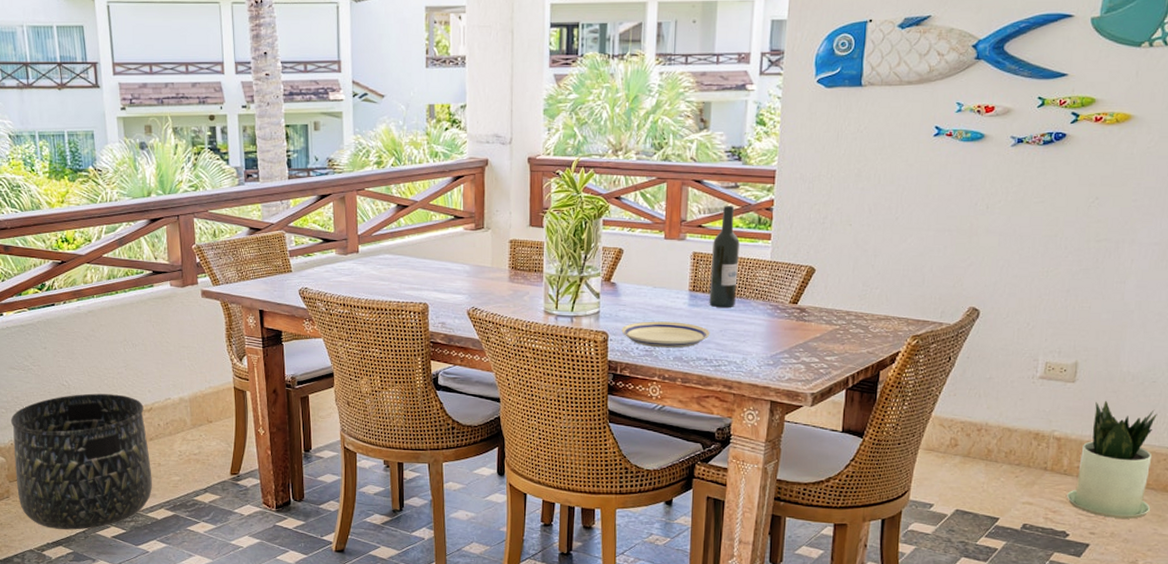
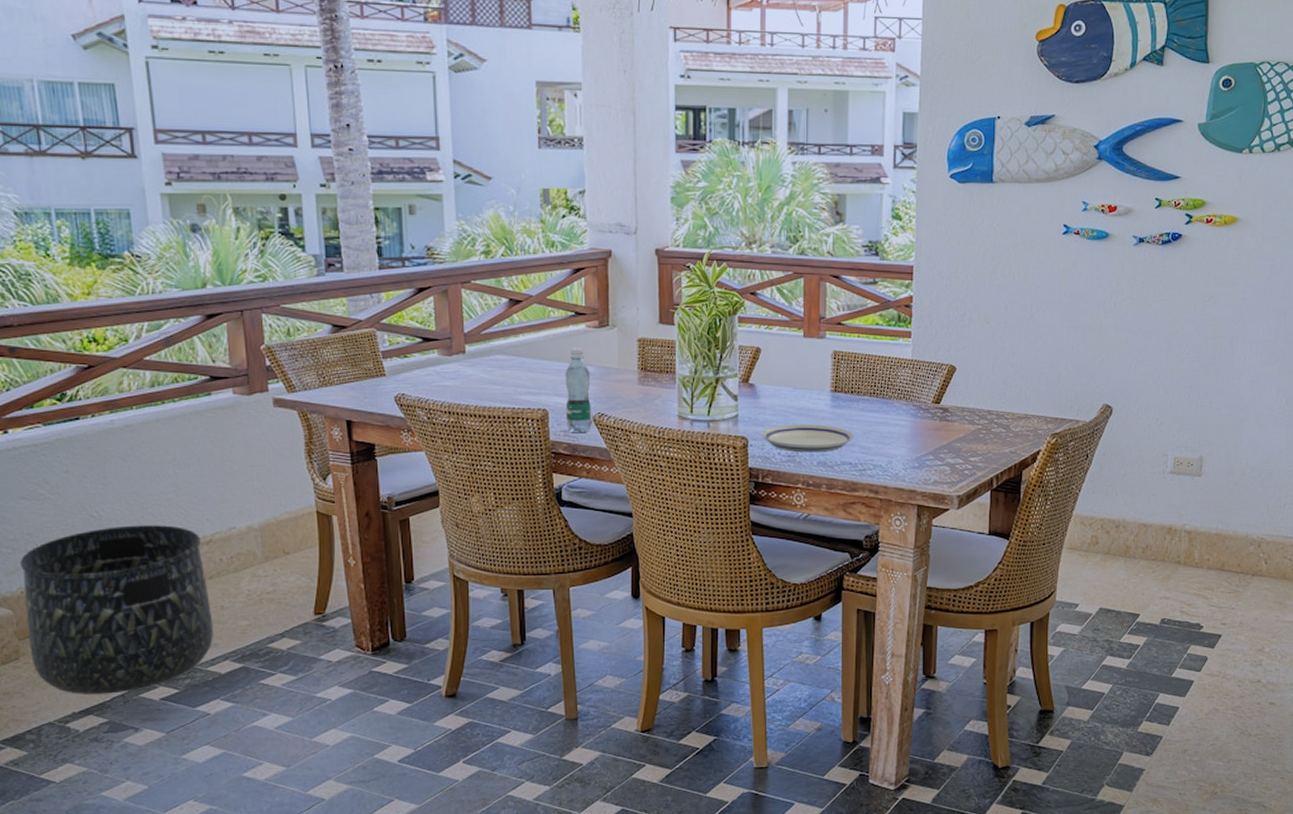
bottle: none [443,248,467,326] -> present [565,348,591,433]
wine bottle: present [709,206,740,307] -> none [852,303,880,408]
planter: present [1067,400,1157,519] -> none [1199,493,1274,608]

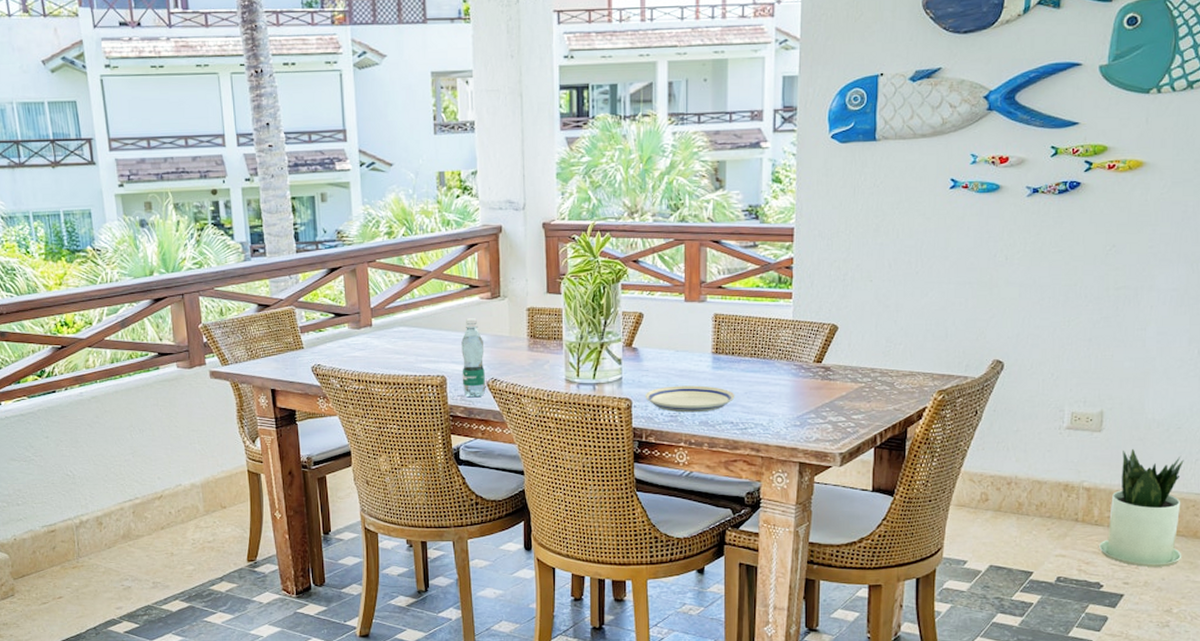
basket: present [19,525,213,694] -> none [12,483,165,626]
planter: none [1199,493,1274,608] -> present [1099,448,1184,567]

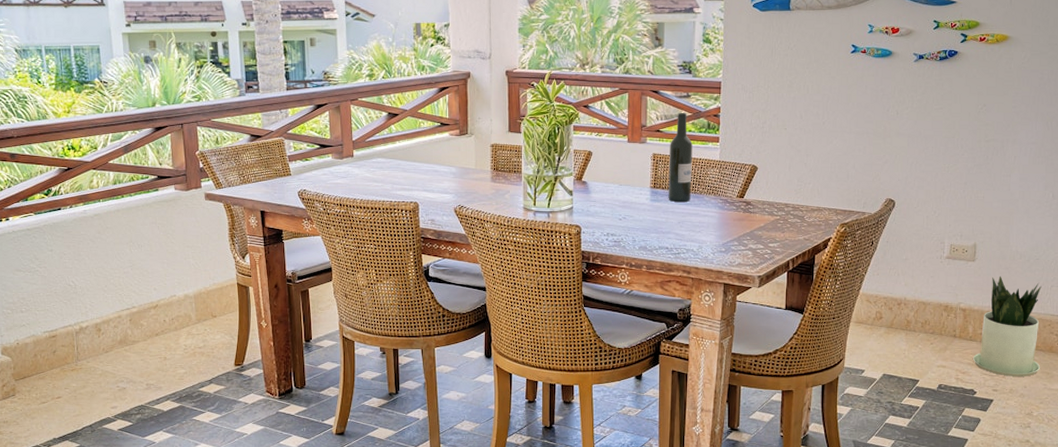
bottle: present [461,318,485,398] -> none [432,152,453,222]
plate: present [645,385,735,413] -> none [592,215,670,239]
wine bottle: none [733,266,761,369] -> present [668,113,692,202]

